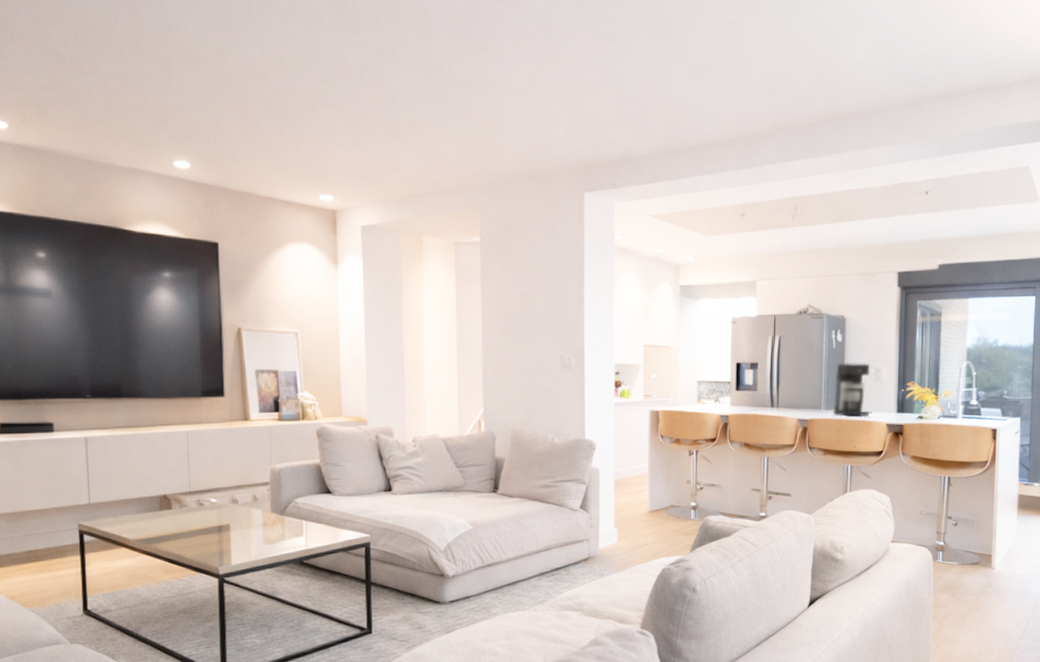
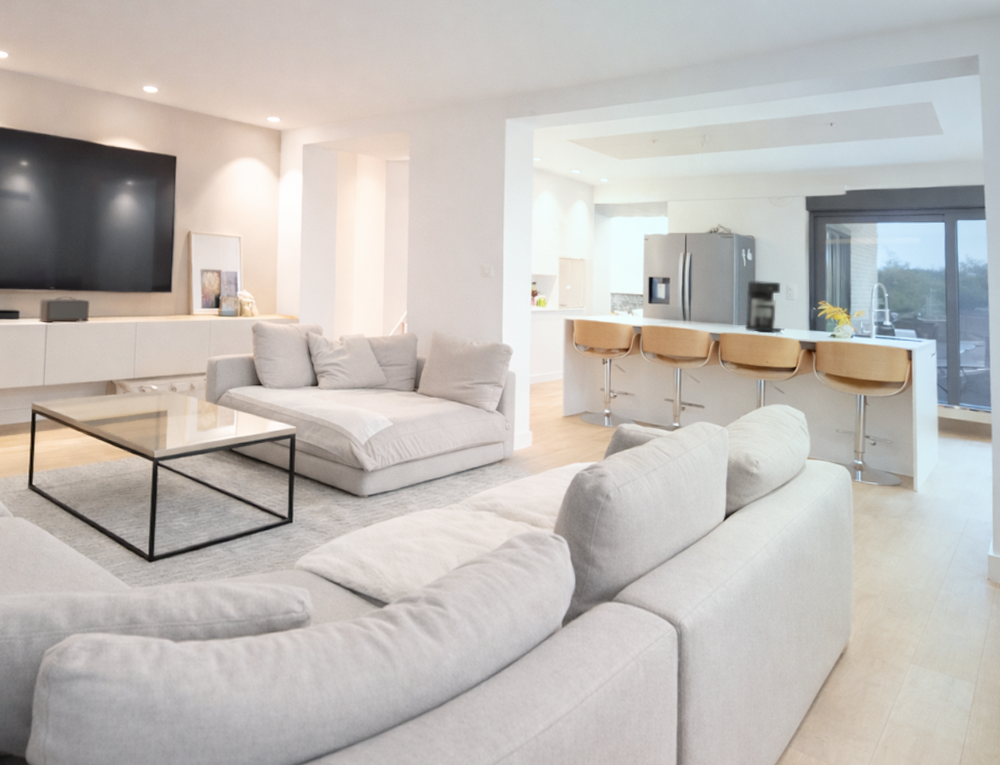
speaker: none [76,404,134,437] -> present [39,296,91,325]

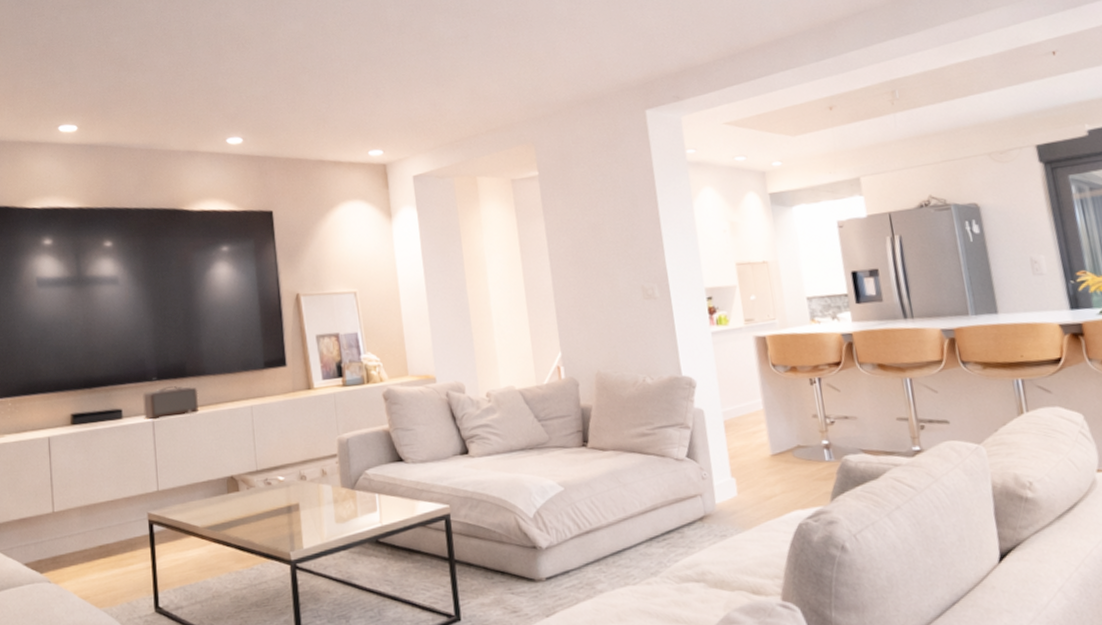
coffee maker: present [744,280,781,334] -> none [979,254,1034,322]

